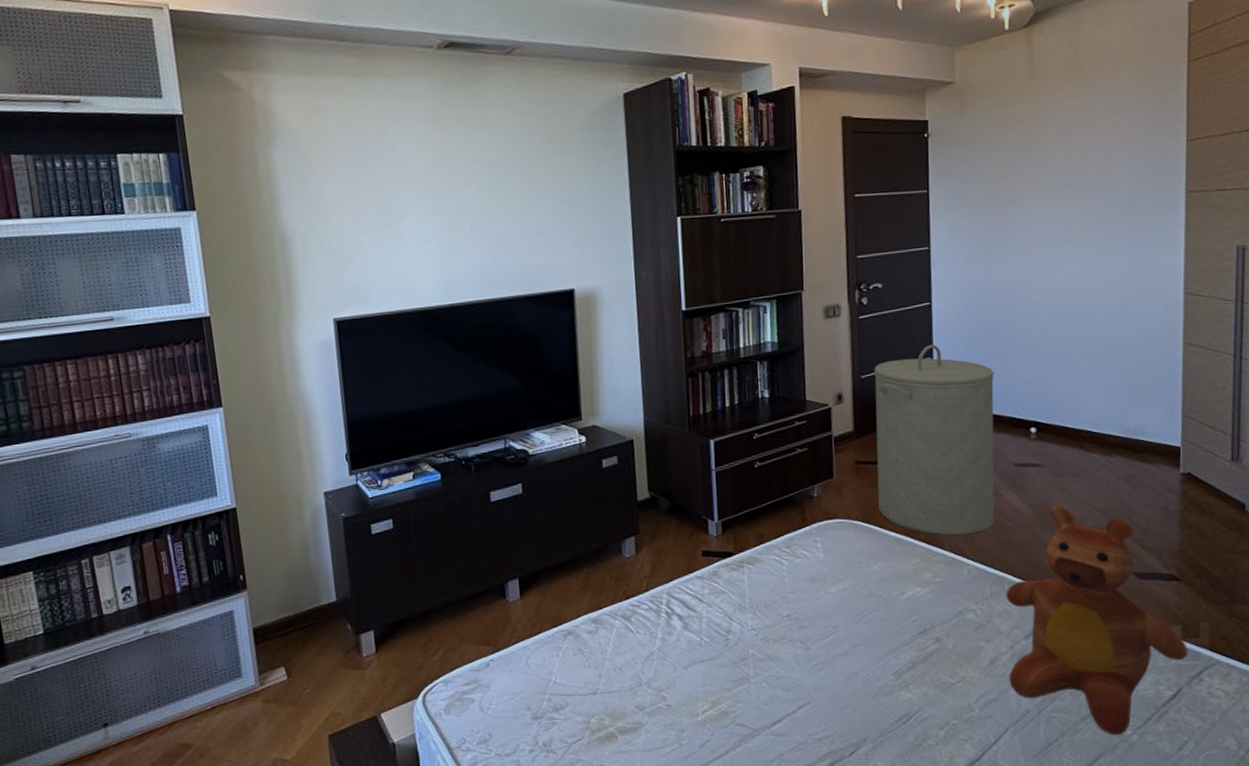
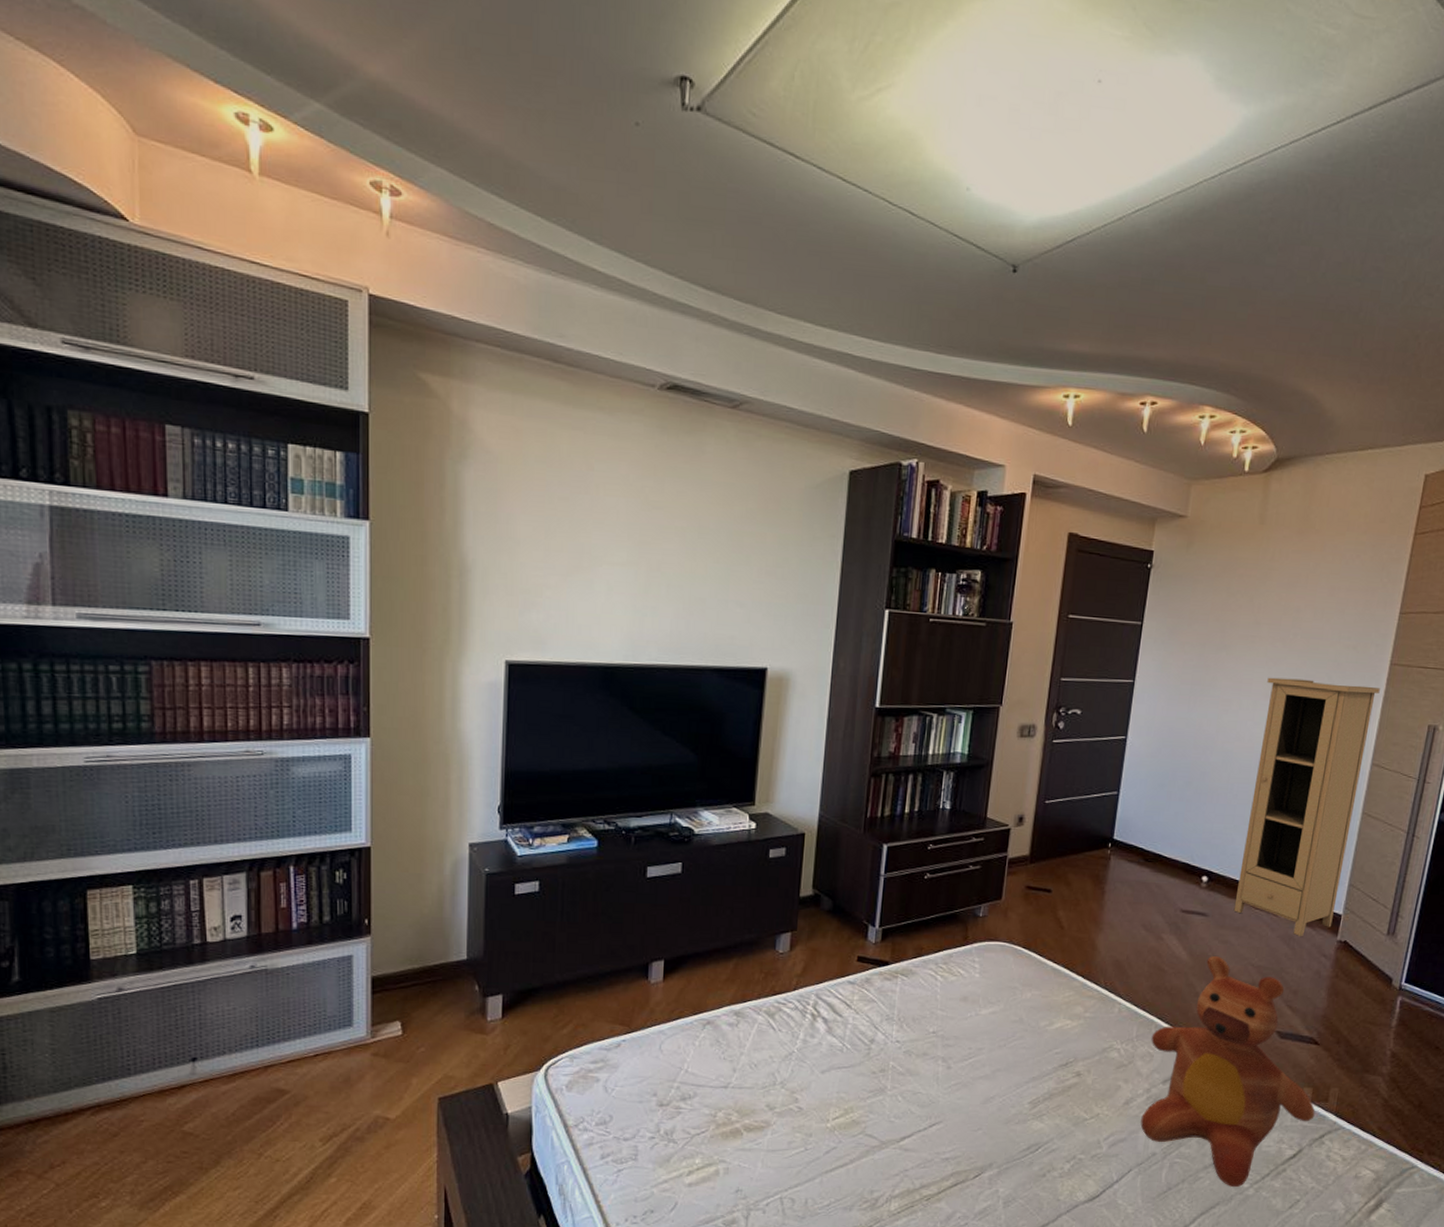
laundry hamper: present [874,344,995,536] -> none [1041,779,1177,975]
cupboard: none [1063,216,1180,475] -> present [1233,677,1380,937]

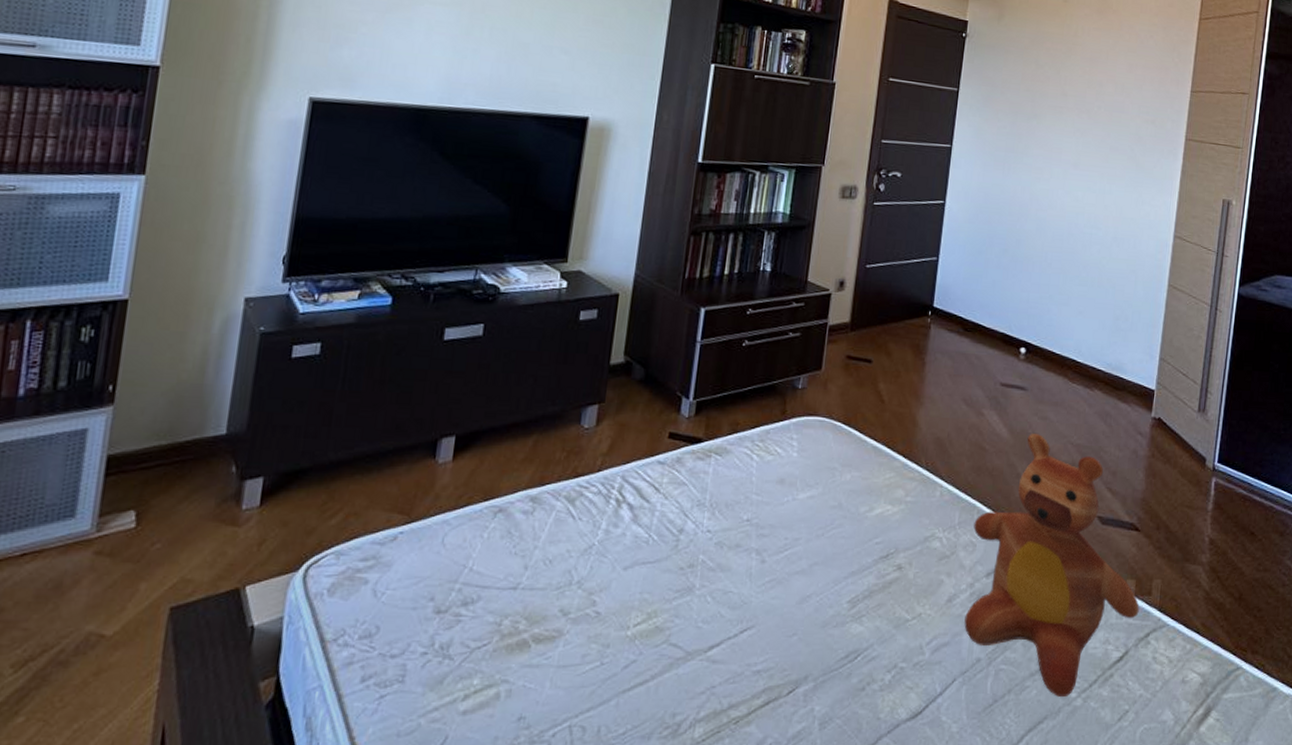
cupboard: present [1233,677,1380,937] -> none [1051,147,1178,414]

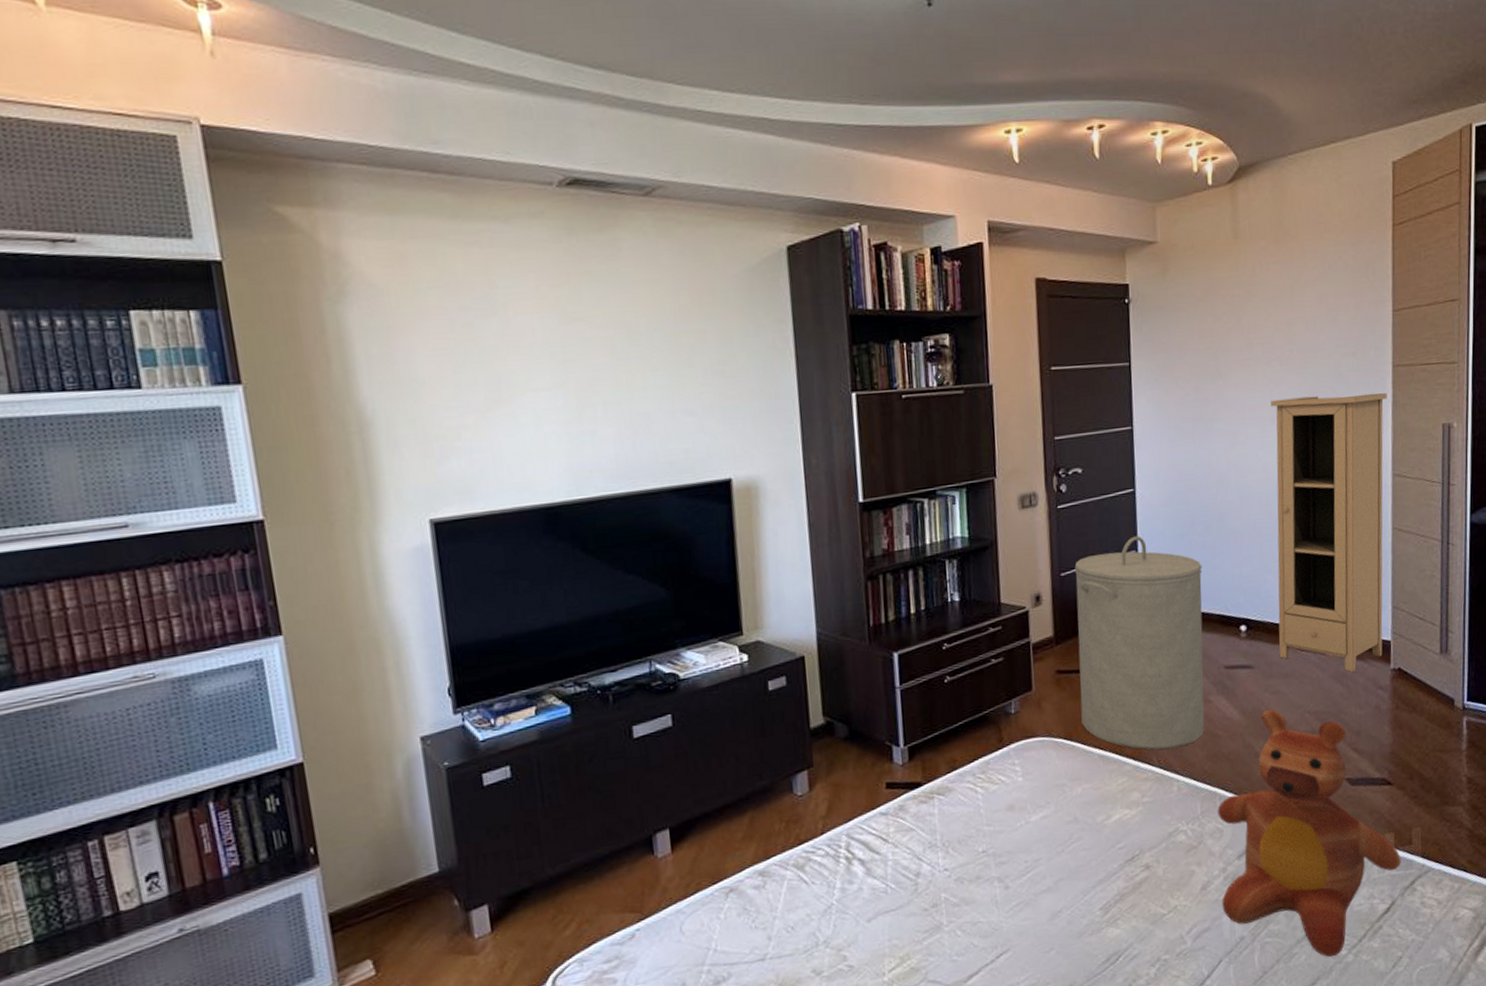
laundry hamper: none [862,244,994,454] -> present [1074,535,1205,750]
cupboard: none [1051,147,1178,414] -> present [1270,392,1387,673]

